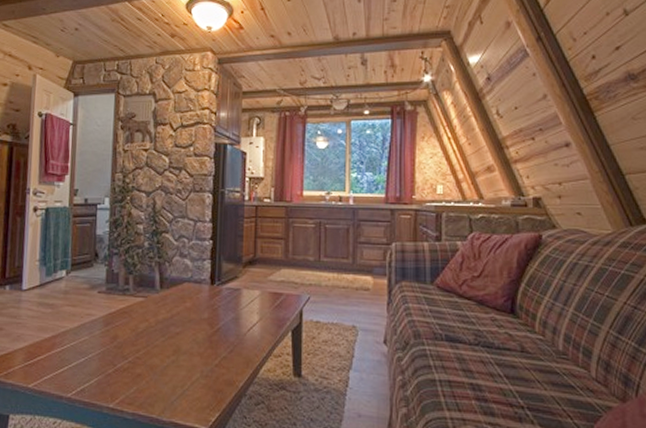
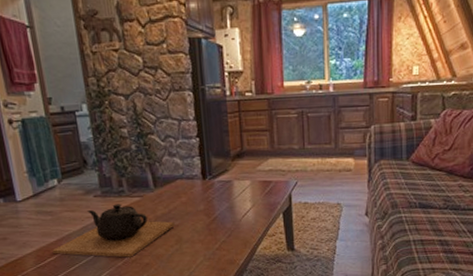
teapot: none [44,302,175,365] -> present [52,203,175,258]

